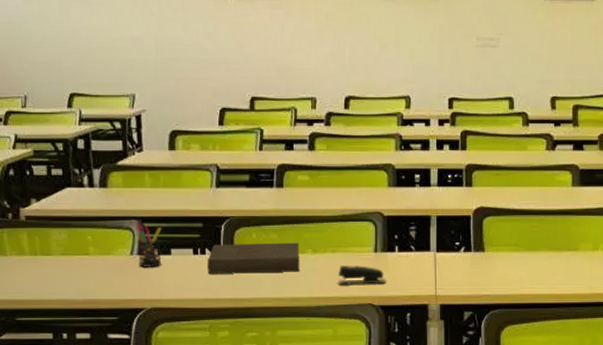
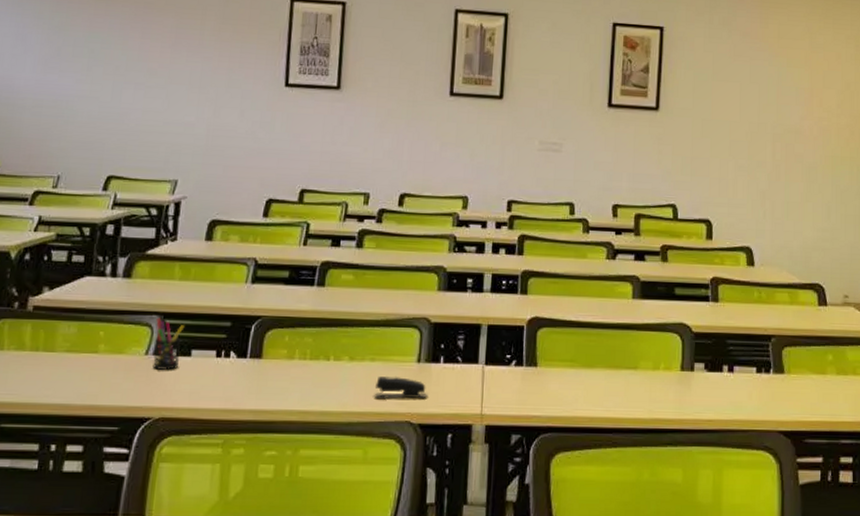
book: present [207,242,300,274] -> none [229,346,336,382]

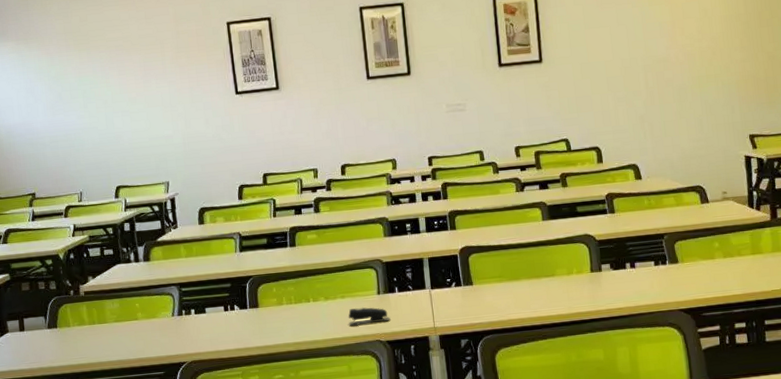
pen holder: present [152,317,185,370] -> none [175,287,199,326]

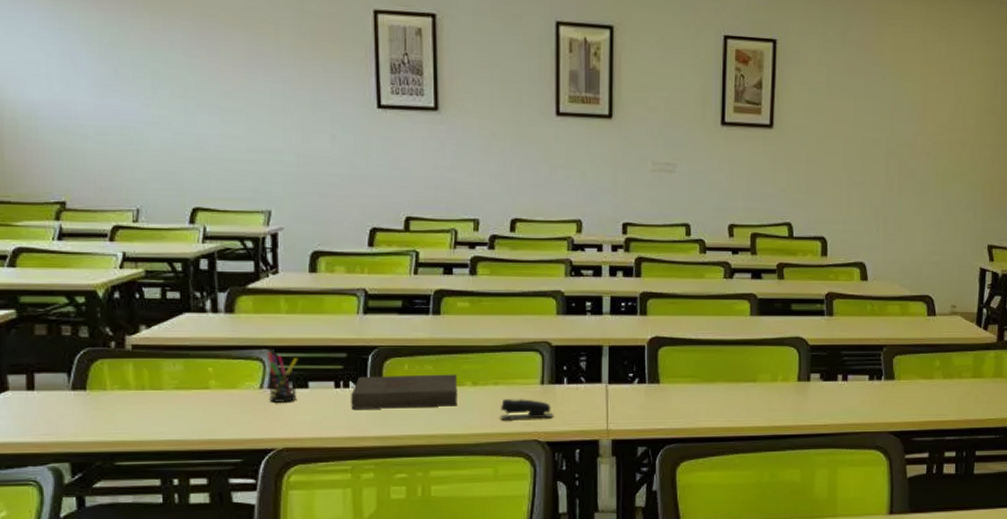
pen holder: none [175,287,199,326] -> present [267,351,298,402]
book: none [236,292,315,327] -> present [351,374,458,409]

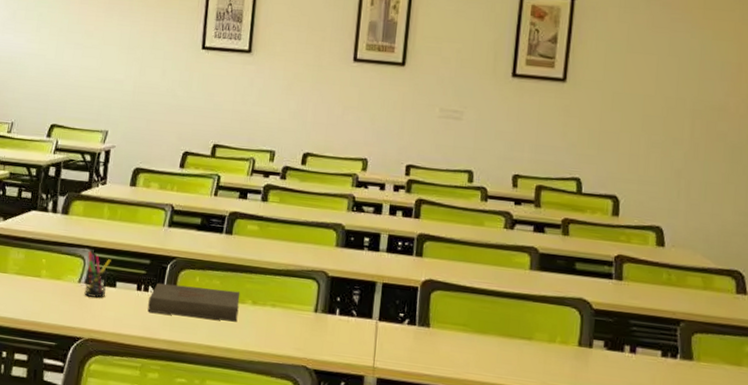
stapler: present [500,399,554,420] -> none [273,321,324,346]

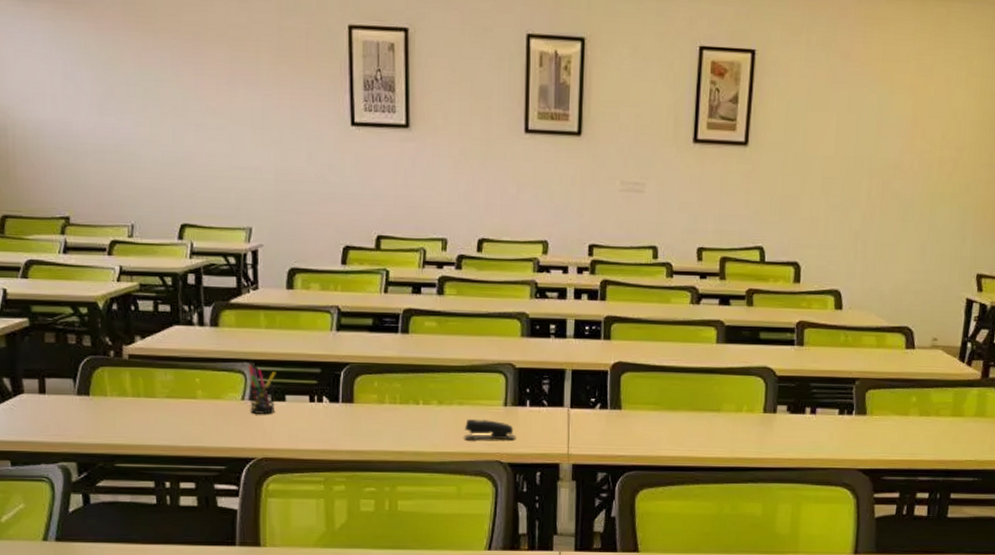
book: present [147,282,240,322] -> none [324,391,424,425]
stapler: none [273,321,324,346] -> present [464,419,516,440]

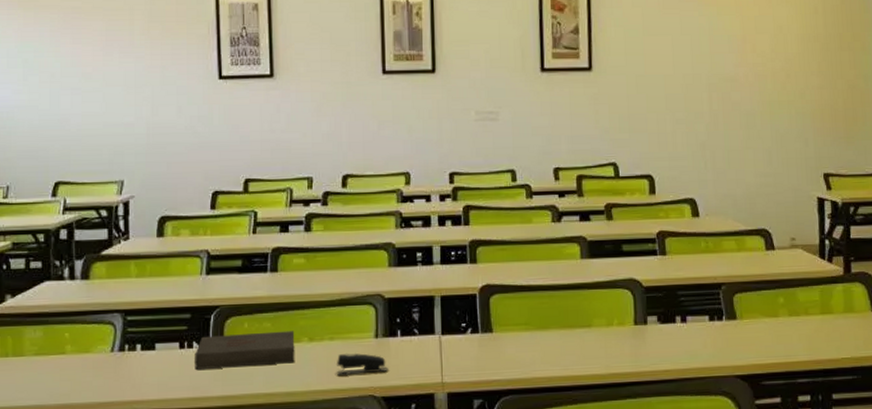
pen holder: present [248,364,276,414] -> none [118,315,146,365]
book: none [324,391,424,425] -> present [195,330,295,370]

